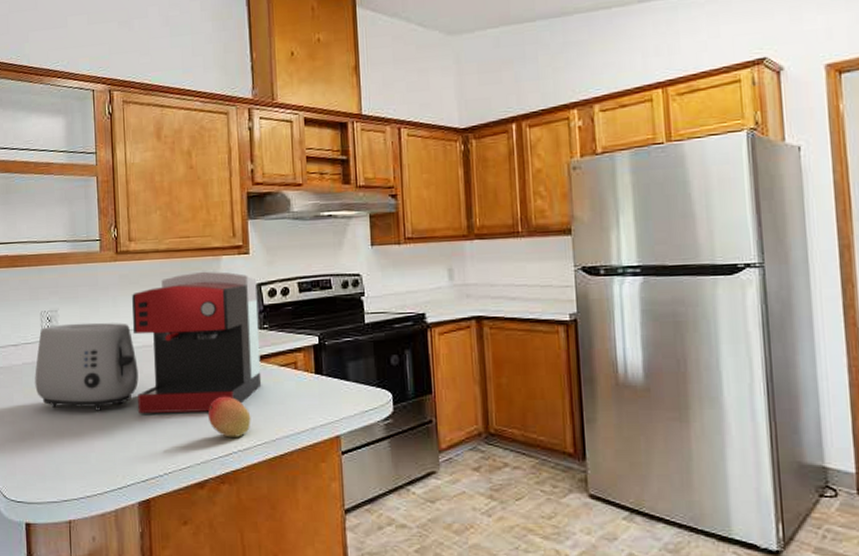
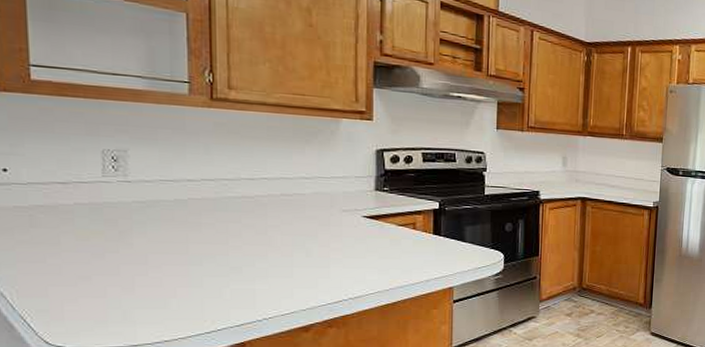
toaster: present [35,322,139,411] -> none [93,166,235,258]
coffee maker: present [132,271,262,413] -> none [230,130,379,263]
fruit: present [207,396,251,437] -> none [317,249,365,287]

